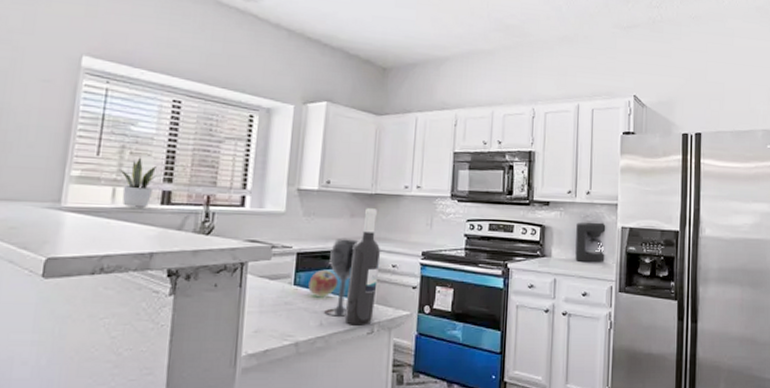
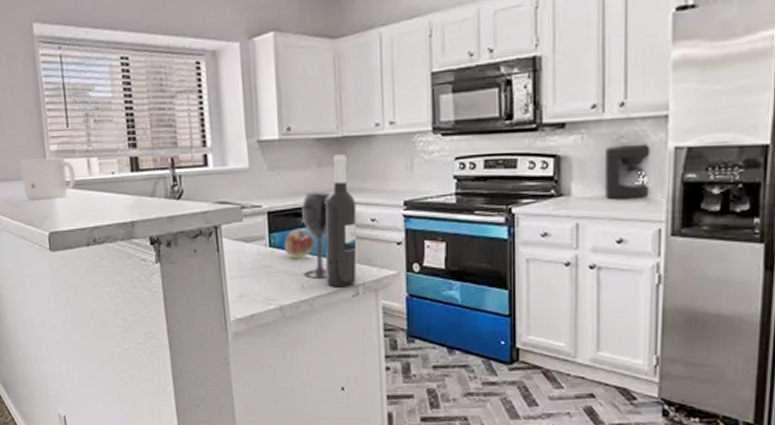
mug: none [26,180,96,225] -> present [19,157,76,201]
potted plant: present [119,157,162,207] -> none [89,124,126,177]

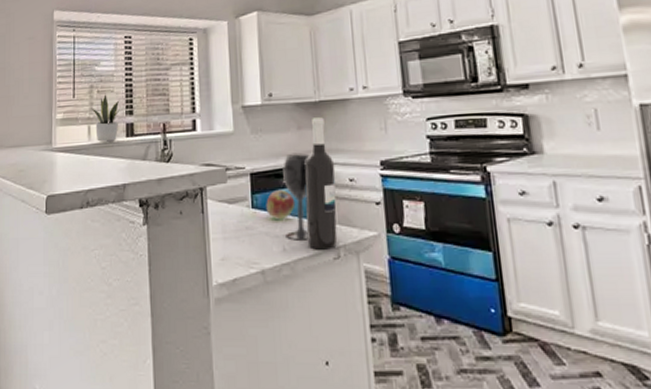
mug: present [19,157,76,201] -> none [29,125,77,165]
potted plant: none [89,124,126,177] -> present [91,94,124,142]
coffee maker: present [605,145,649,200] -> none [571,103,621,157]

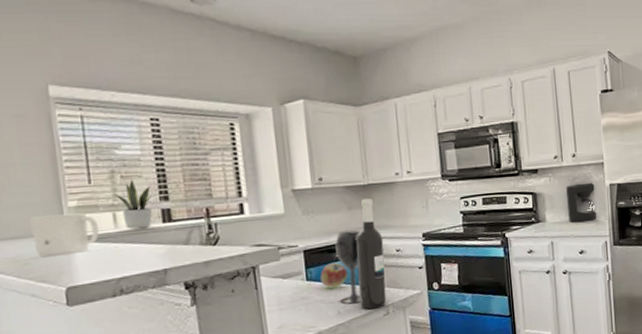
mug: none [29,125,77,165] -> present [30,213,100,258]
coffee maker: none [571,103,621,157] -> present [566,183,596,223]

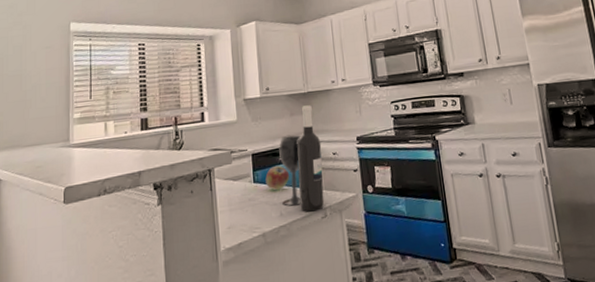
mug: present [30,213,100,258] -> none [46,123,94,161]
potted plant: present [115,179,157,229] -> none [108,94,138,136]
coffee maker: present [566,183,596,223] -> none [493,84,527,125]

